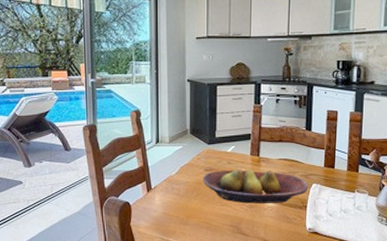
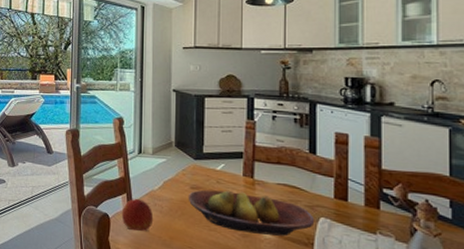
fruit: none [141,185,172,215] -> present [121,199,154,231]

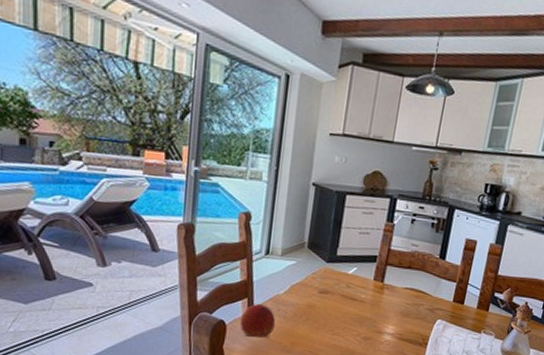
fruit bowl: present [188,189,315,237] -> none [314,294,433,338]

